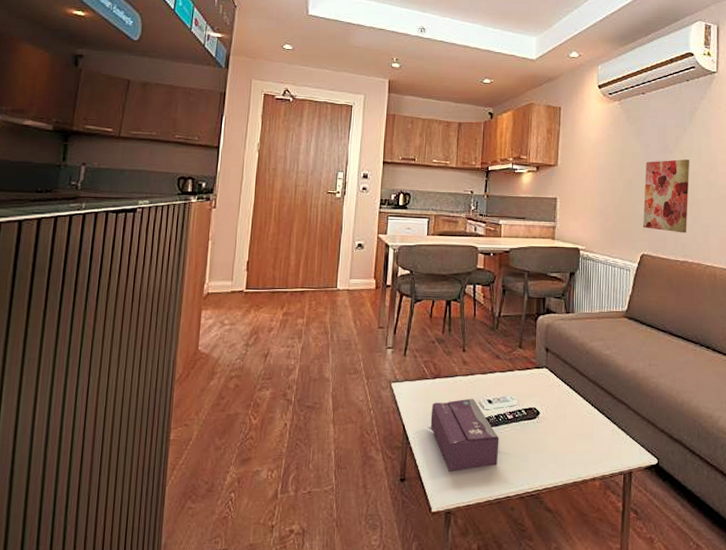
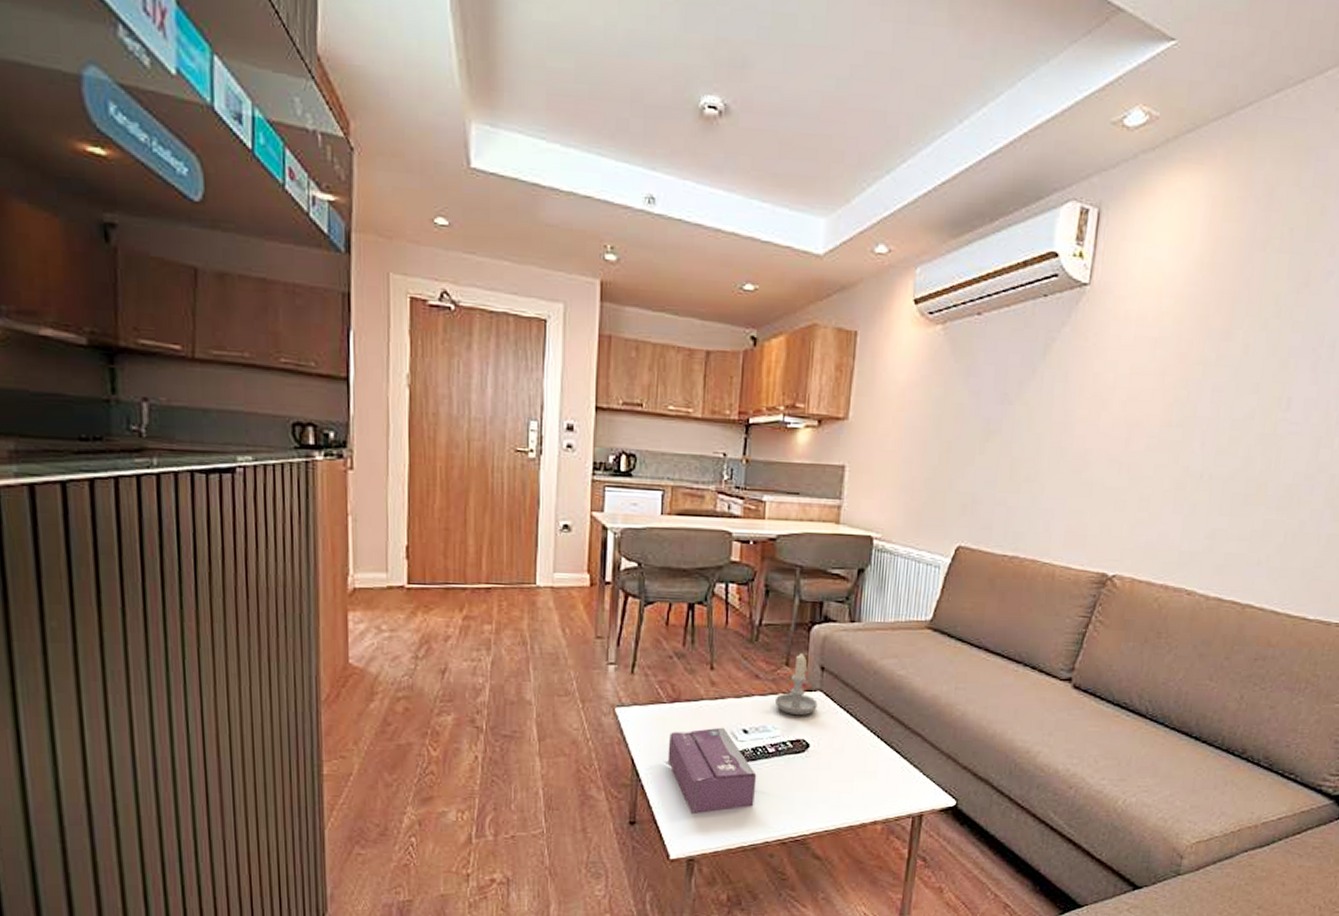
candle: none [512,338,544,388] -> present [776,653,818,716]
wall art: present [642,159,689,233] -> none [961,414,1035,519]

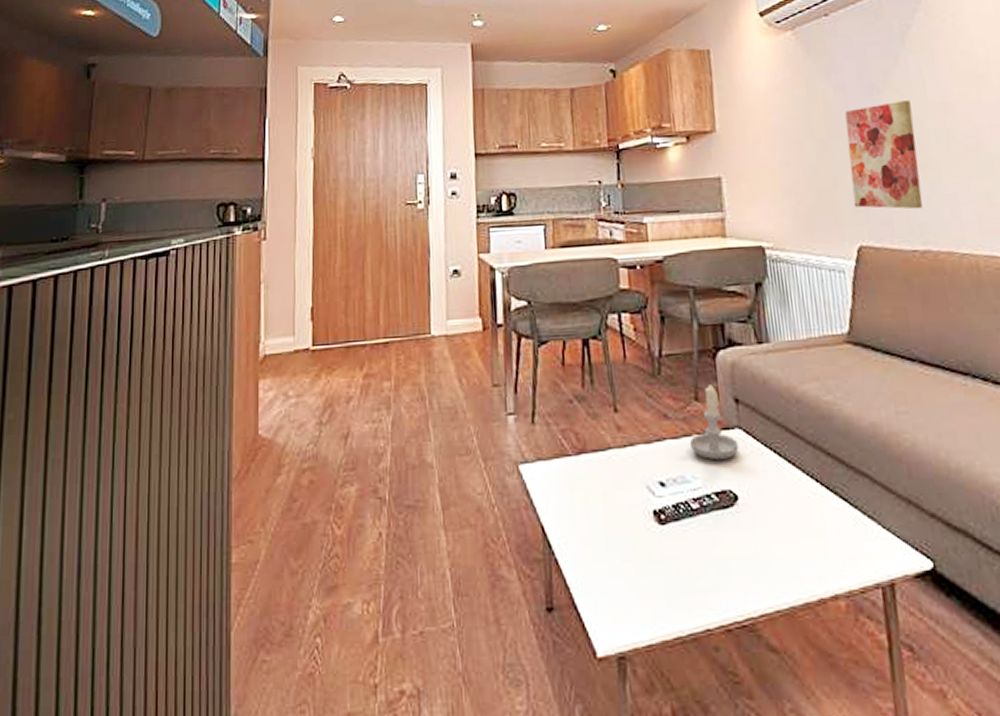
tissue box: present [667,727,757,813] -> none [579,480,686,593]
wall art: none [961,414,1035,519] -> present [844,100,923,209]

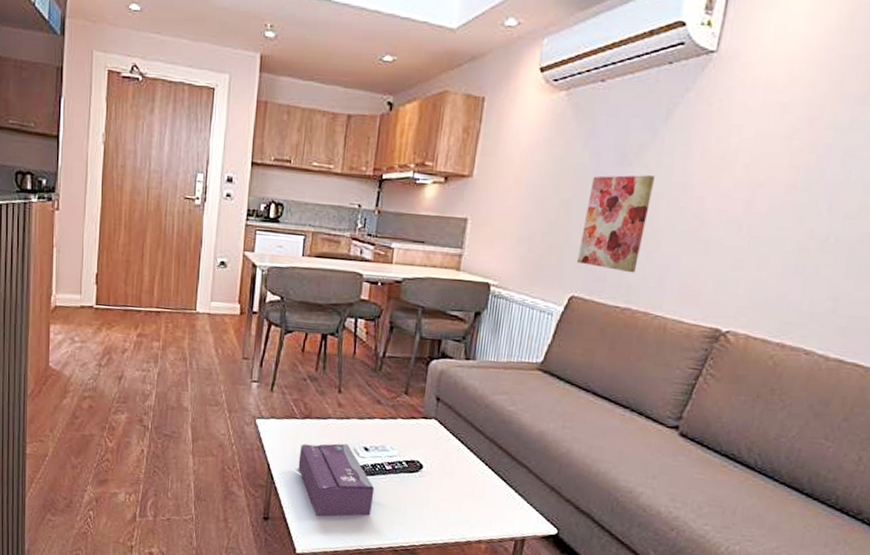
tissue box: none [579,480,686,593] -> present [298,443,375,516]
candle: present [690,385,739,461] -> none [394,384,432,440]

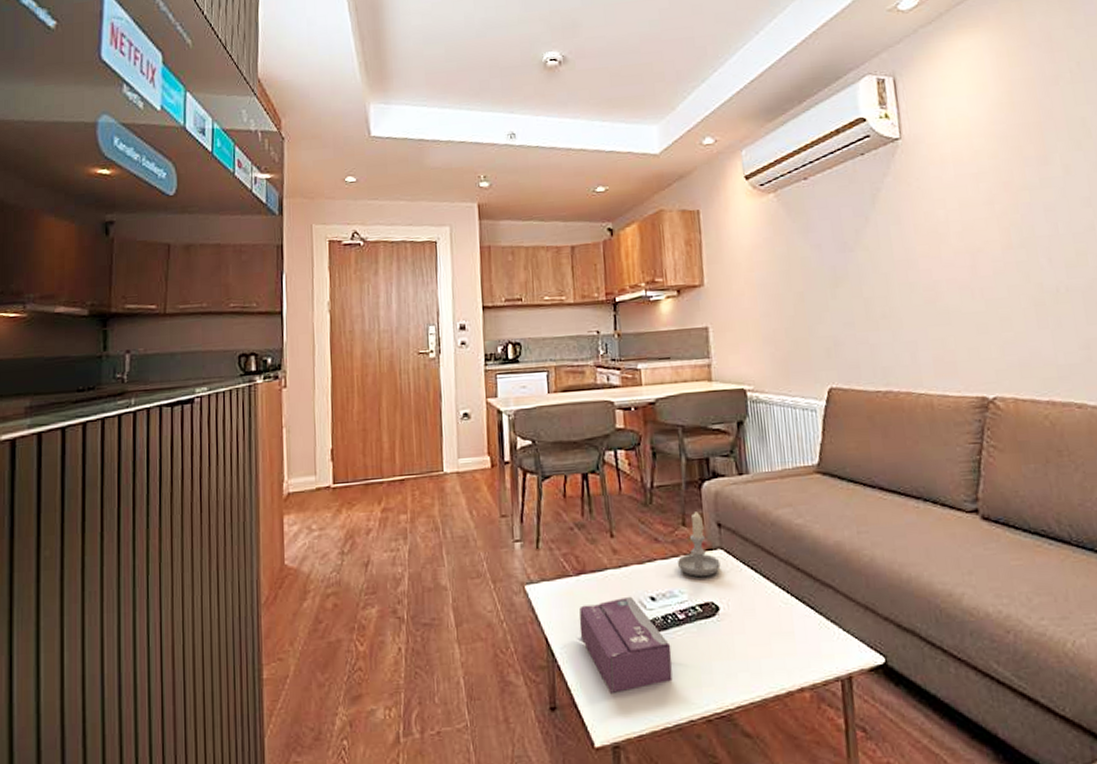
candle: none [394,384,432,440] -> present [678,511,721,577]
wall art: present [576,175,655,273] -> none [820,257,886,355]

